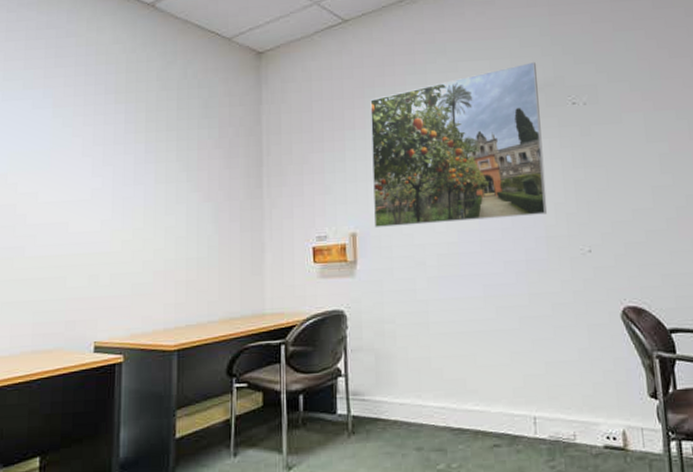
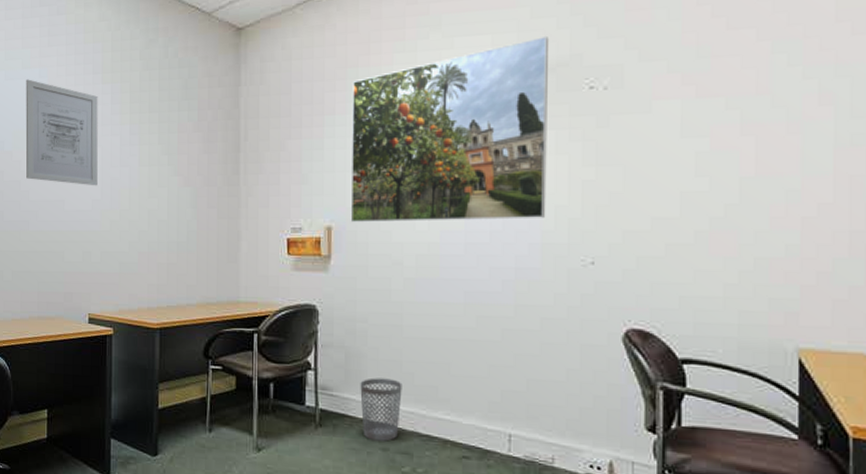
wall art: none [23,100,110,206] -> present [25,79,98,186]
wastebasket: none [391,376,433,441] -> present [360,378,402,442]

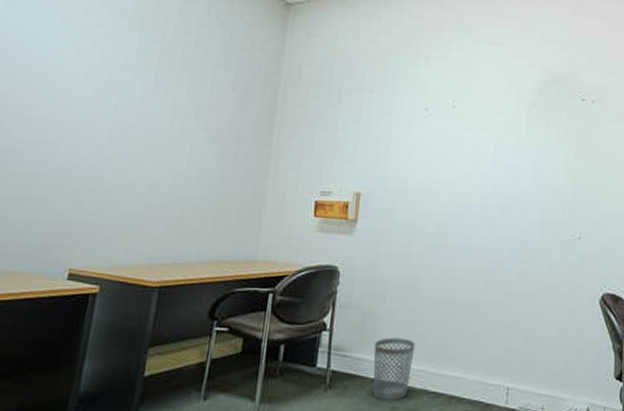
wall art: present [25,79,98,186] -> none [12,11,122,132]
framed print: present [350,35,550,223] -> none [379,55,554,199]

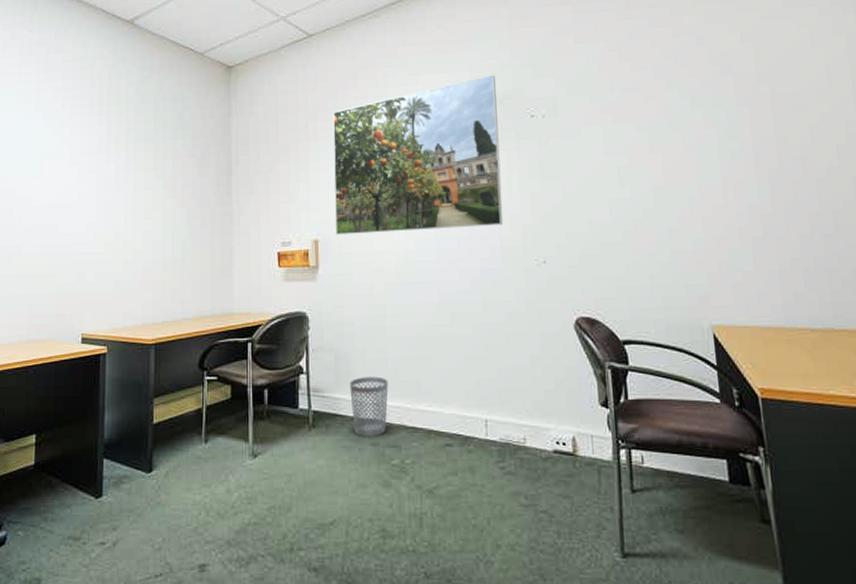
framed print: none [379,55,554,199] -> present [333,74,503,236]

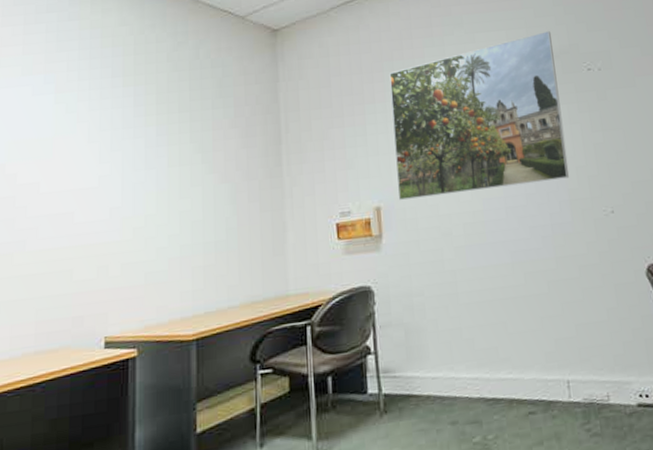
wastebasket: present [350,376,389,437] -> none [422,347,466,417]

